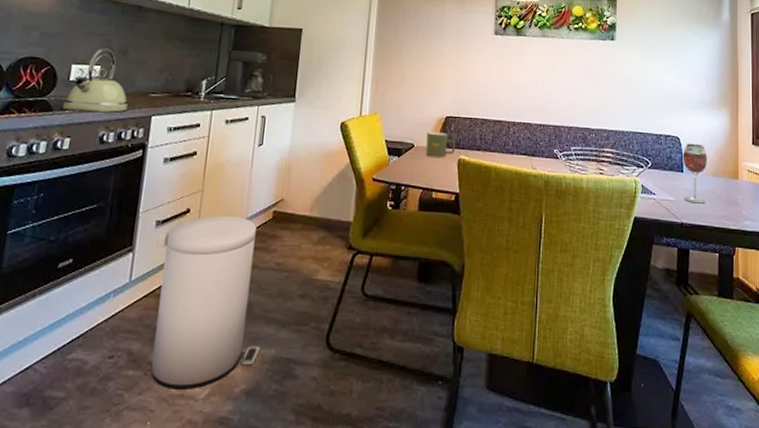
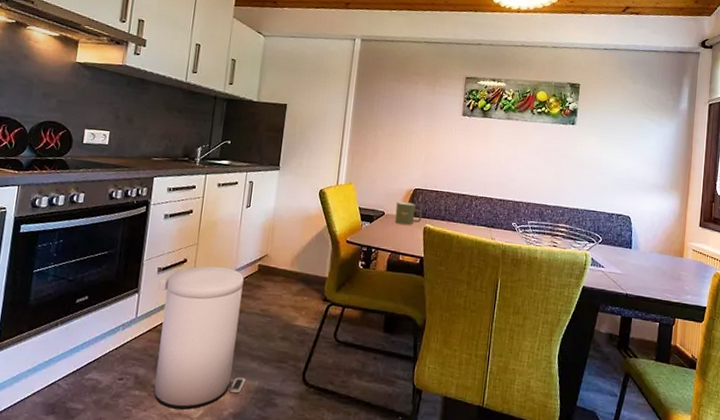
kettle: present [62,48,129,113] -> none [77,116,134,173]
coffee maker: present [222,50,273,99] -> none [215,121,260,166]
wineglass: present [683,143,708,204] -> none [631,222,656,278]

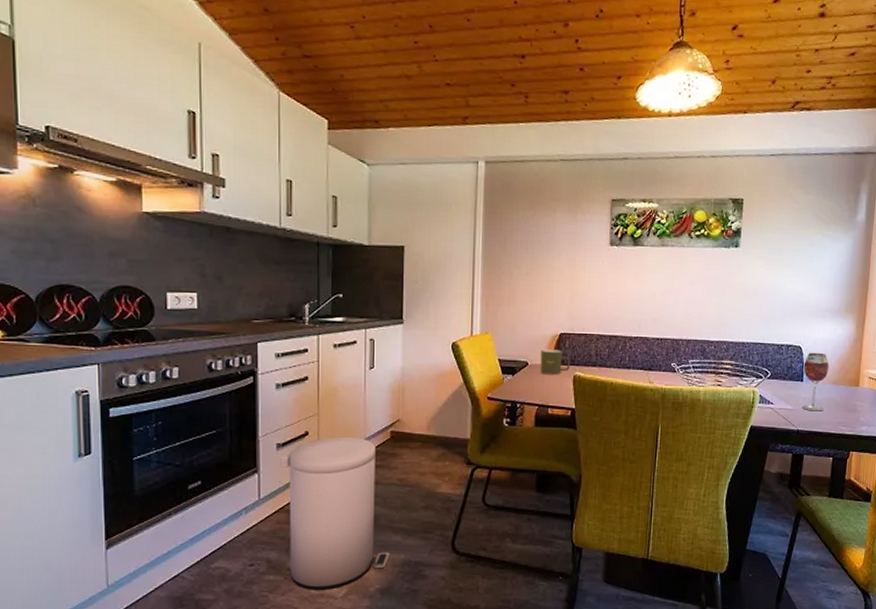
wineglass: none [631,222,656,278] -> present [803,352,830,411]

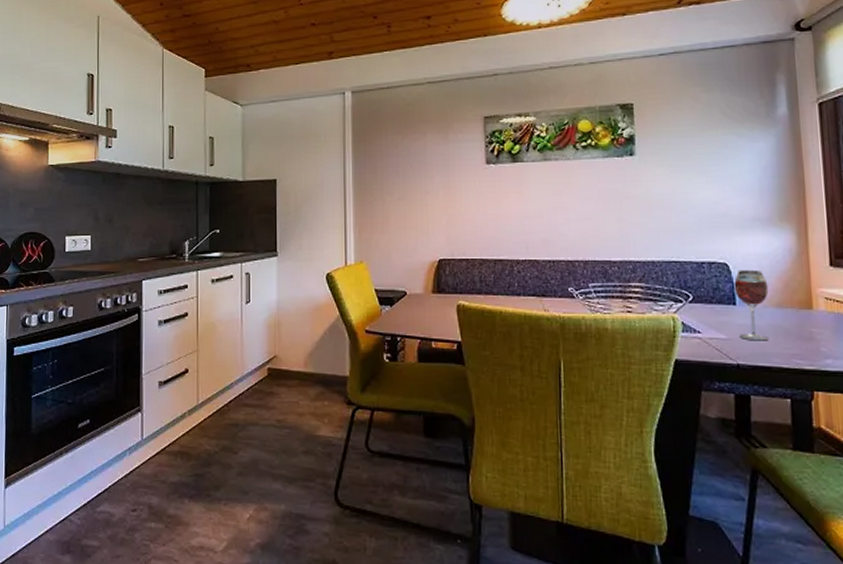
pedal bin: present [280,436,390,590] -> none [162,374,270,542]
mug: present [540,349,570,376] -> none [419,277,452,306]

